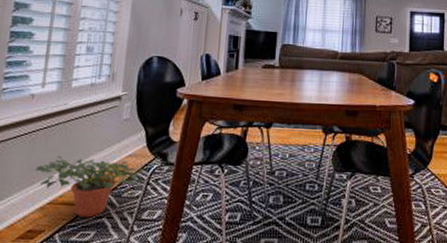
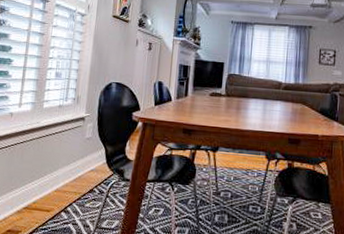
potted plant: present [35,155,147,218] -> none [14,167,106,223]

